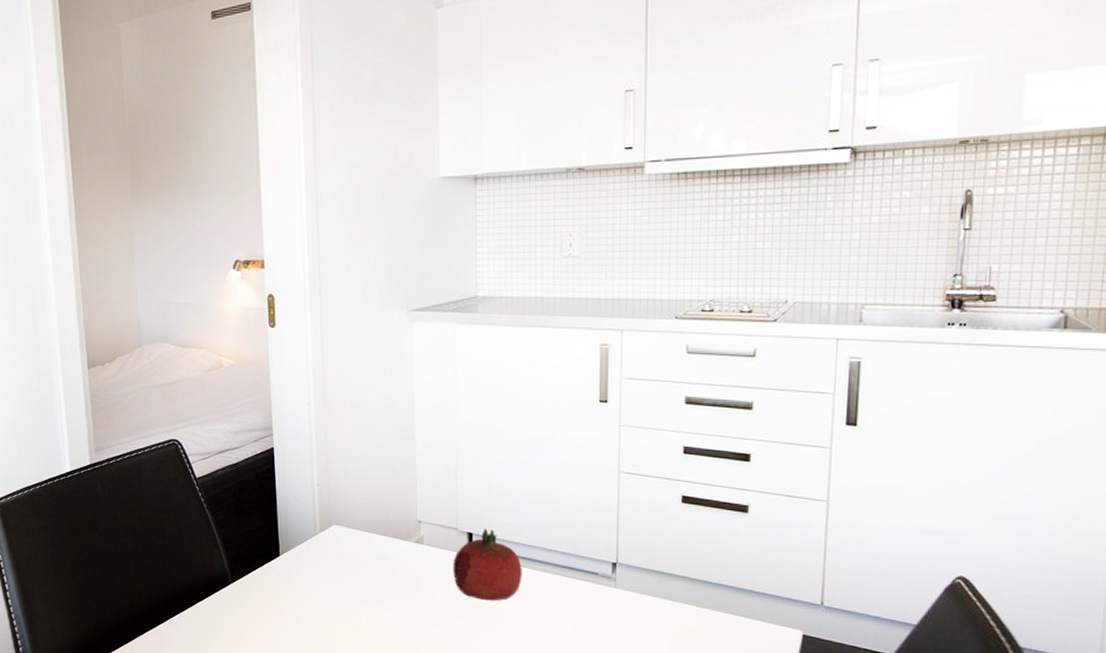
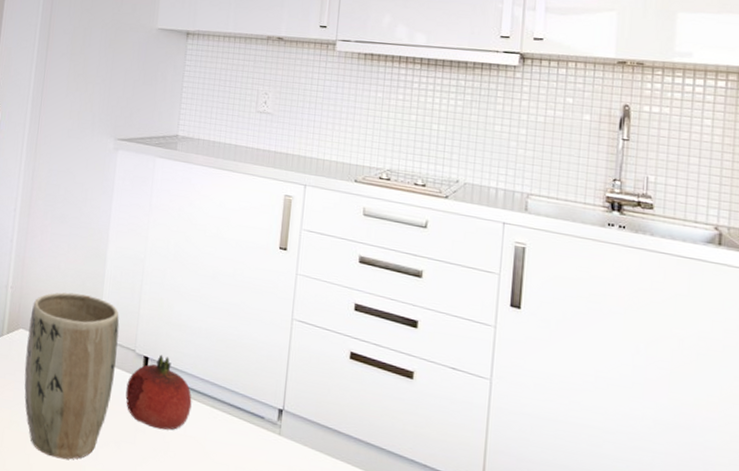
plant pot: none [342,481,439,645] -> present [24,292,120,460]

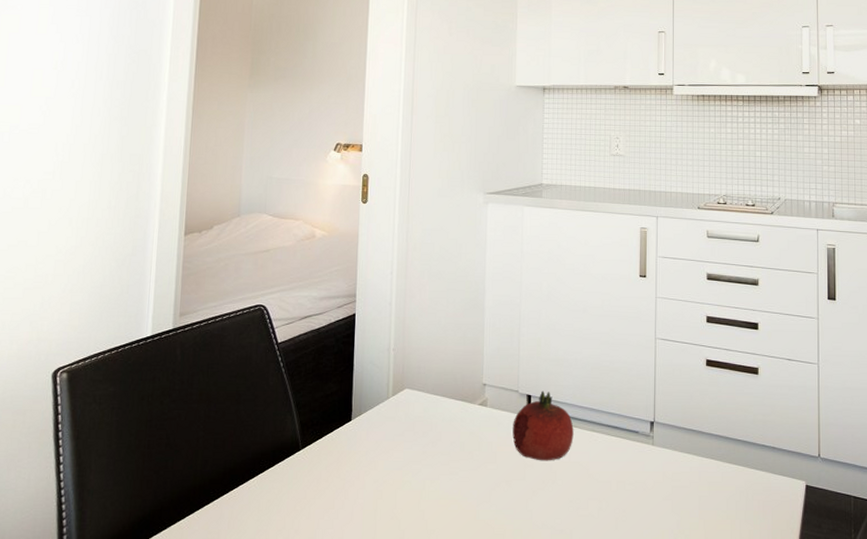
plant pot: present [24,292,120,460] -> none [412,346,502,508]

